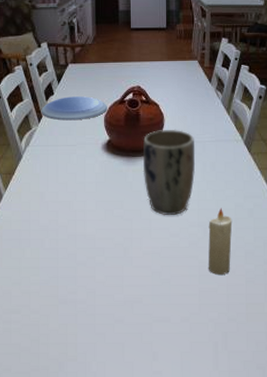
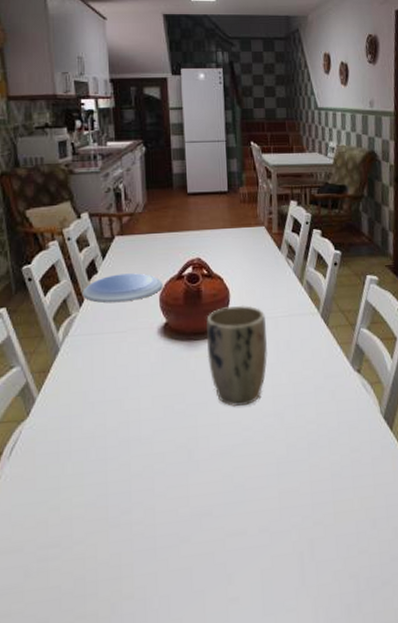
candle: present [208,207,233,276] -> none [285,391,314,472]

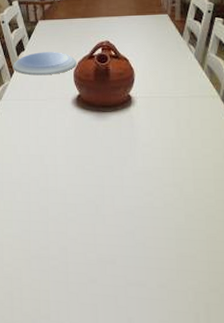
plant pot: present [206,305,267,407] -> none [113,84,168,174]

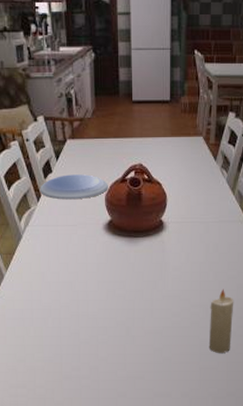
candle: none [184,167,211,241] -> present [208,288,234,354]

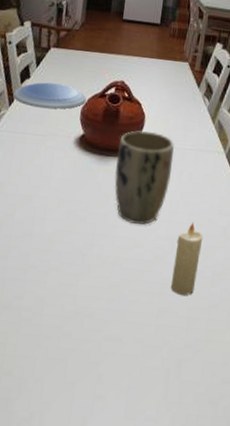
plant pot: none [145,209,199,297] -> present [114,130,174,225]

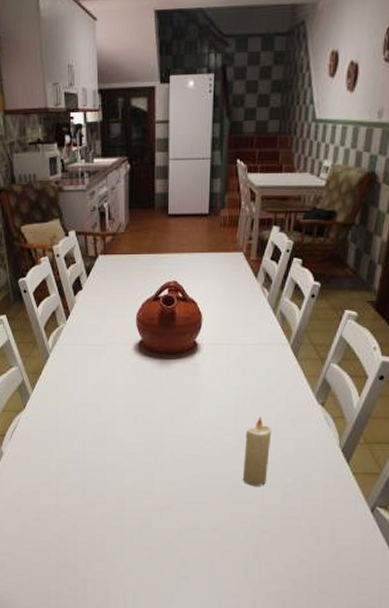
plate: present [13,82,86,109] -> none [69,292,140,318]
plant pot: present [114,130,174,225] -> none [176,330,235,423]

